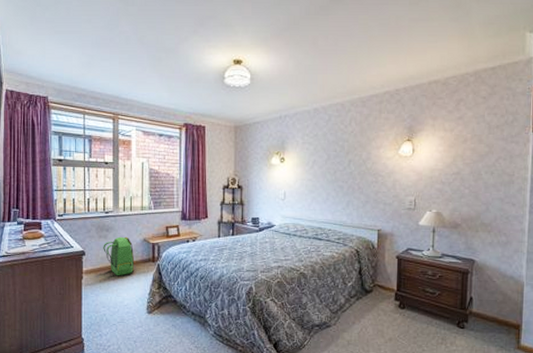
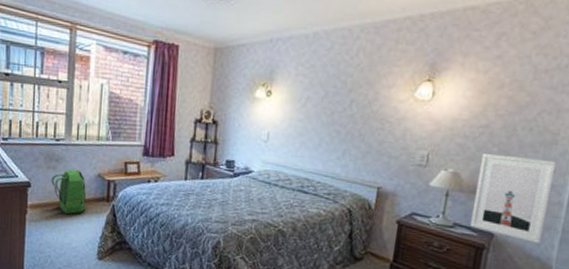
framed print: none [454,195,516,264] -> present [469,154,557,243]

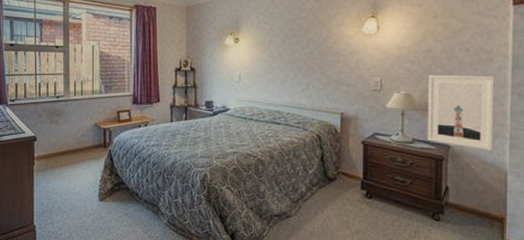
backpack: present [51,169,86,215] -> none [54,121,86,162]

